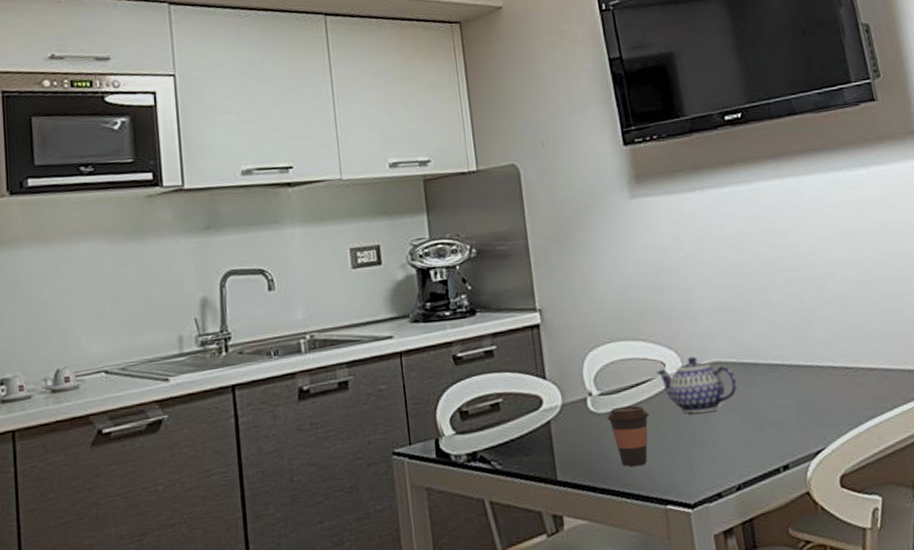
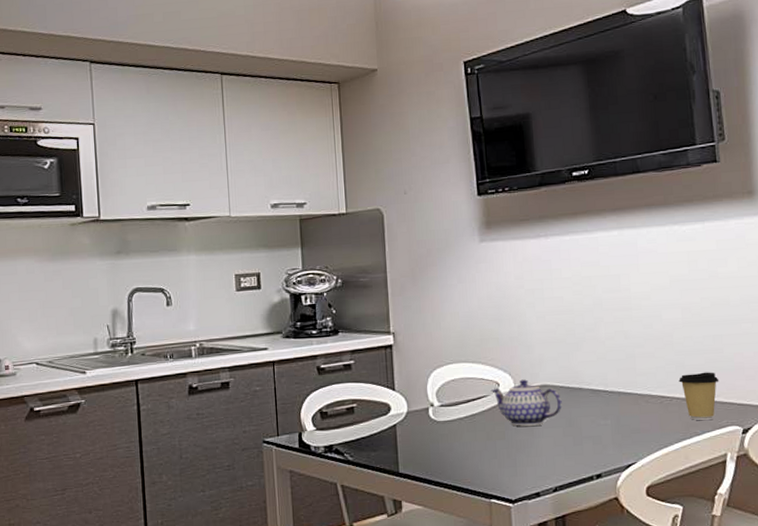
coffee cup: present [607,405,650,467] -> none [445,416,482,466]
coffee cup: none [861,335,905,394] -> present [679,372,719,421]

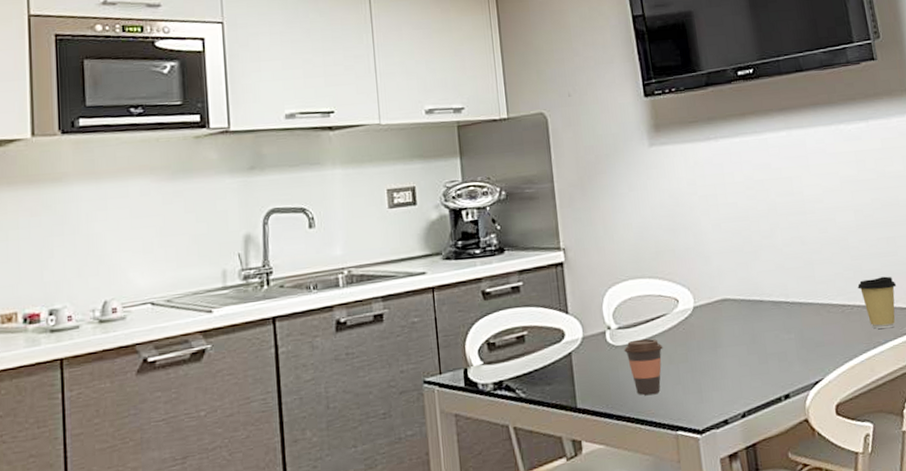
coffee cup: none [445,416,482,466] -> present [624,338,663,396]
teapot: present [490,379,562,426] -> none [670,293,745,346]

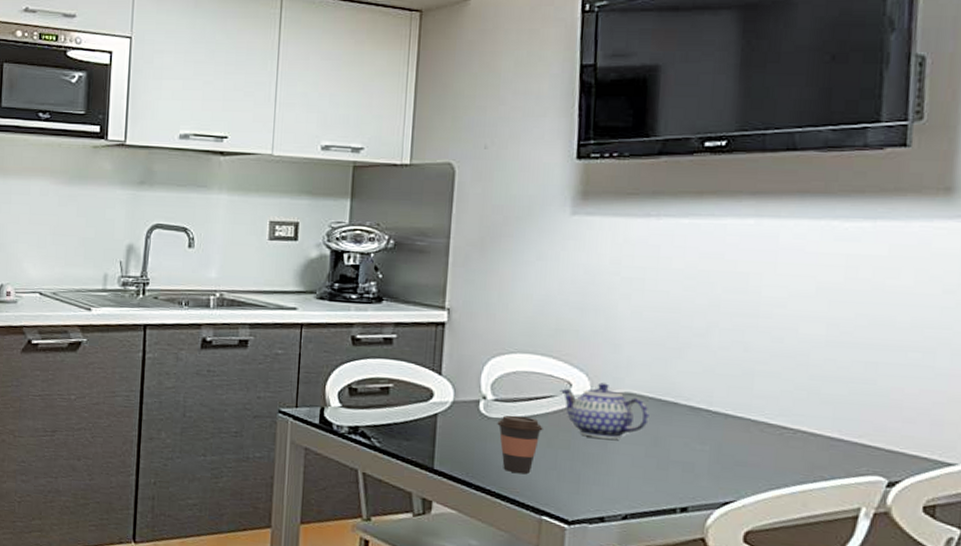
teapot: none [670,293,745,346] -> present [559,383,649,439]
coffee cup: present [857,276,897,330] -> none [809,404,865,465]

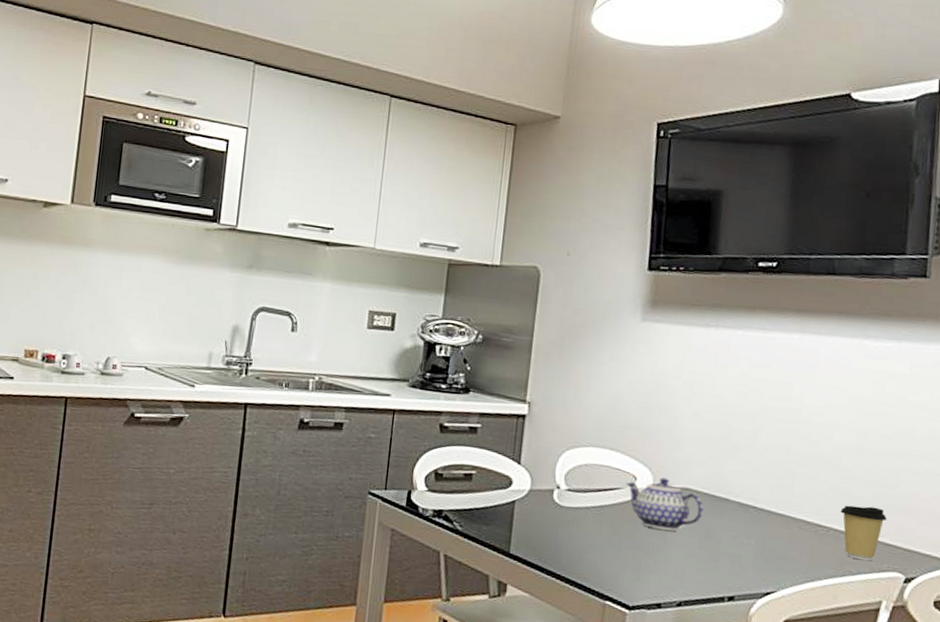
coffee cup: present [497,415,543,475] -> none [569,504,610,561]
coffee cup: none [809,404,865,465] -> present [840,505,887,562]

